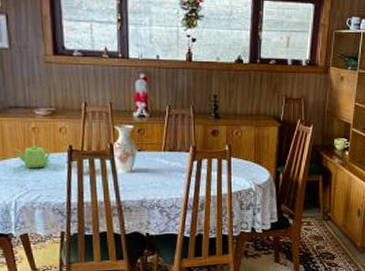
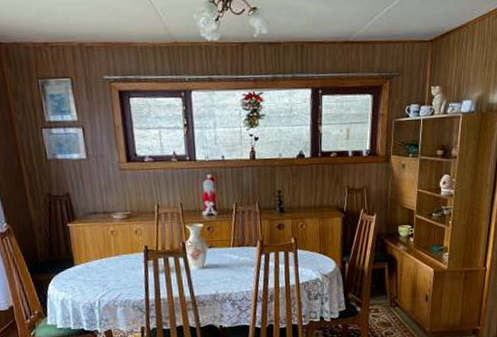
teapot: present [14,146,50,169] -> none [95,248,128,269]

